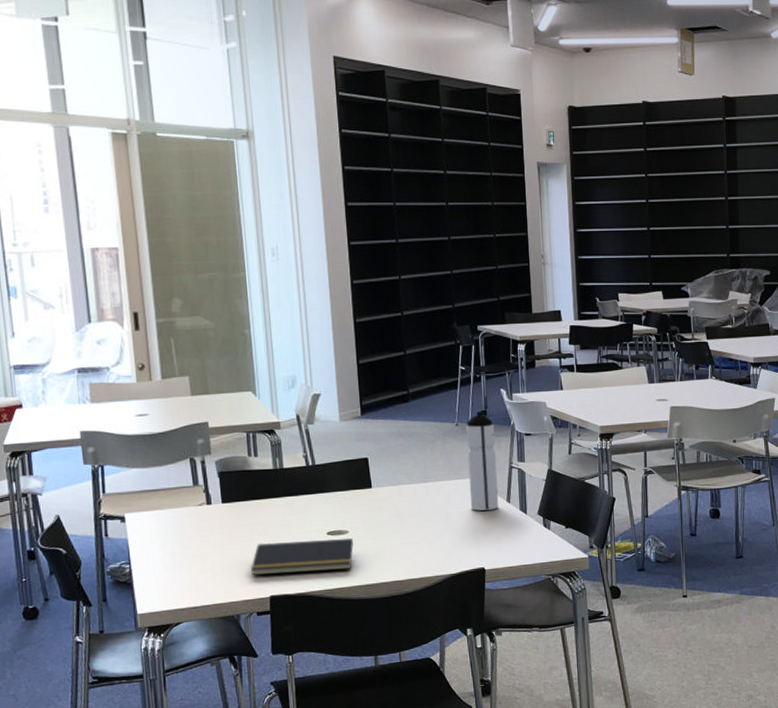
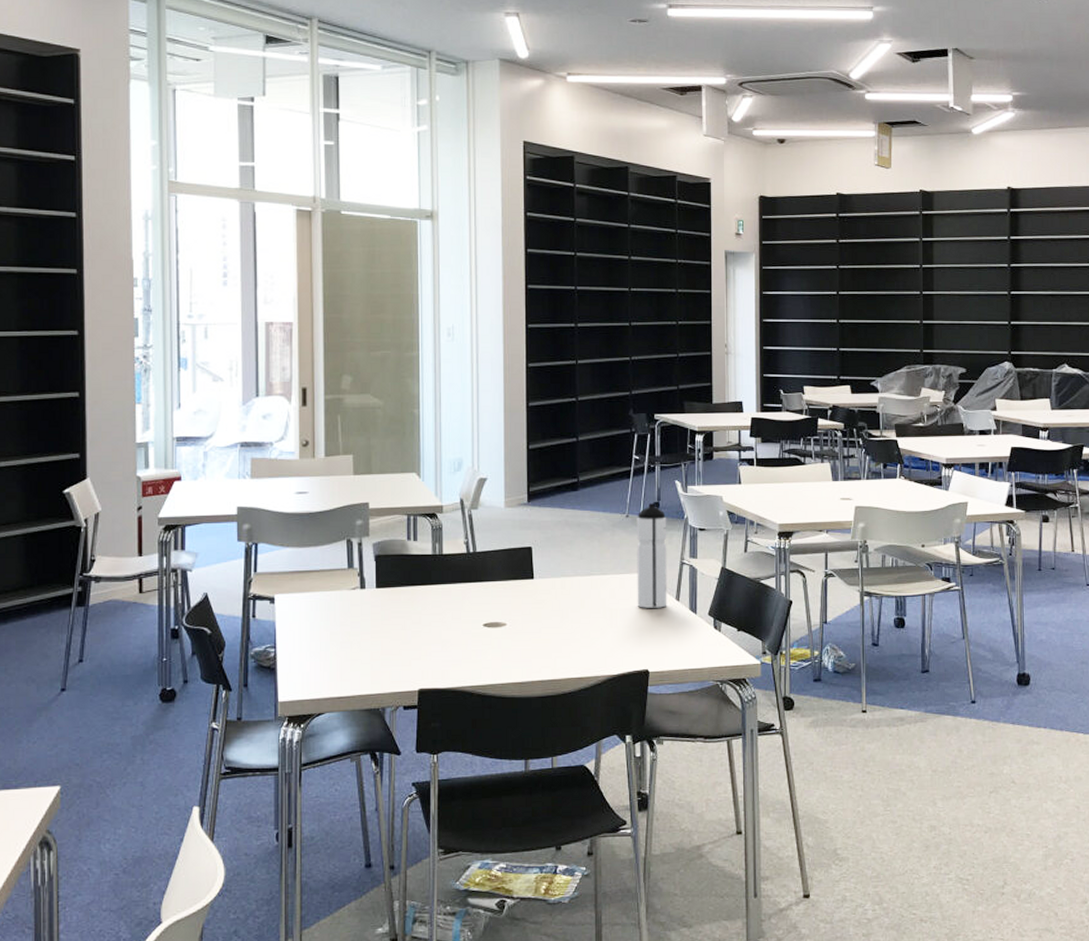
notepad: present [250,539,354,576] -> none [400,632,511,667]

